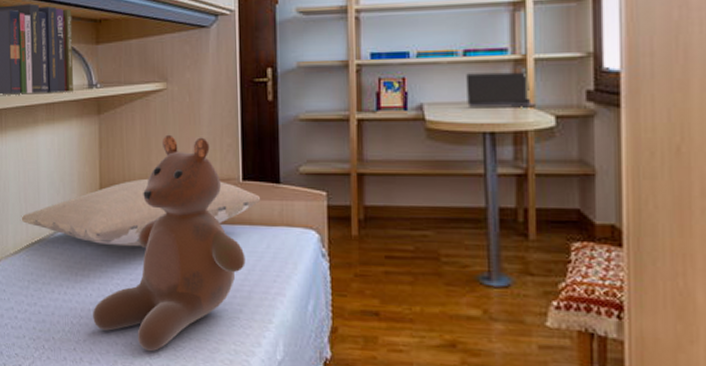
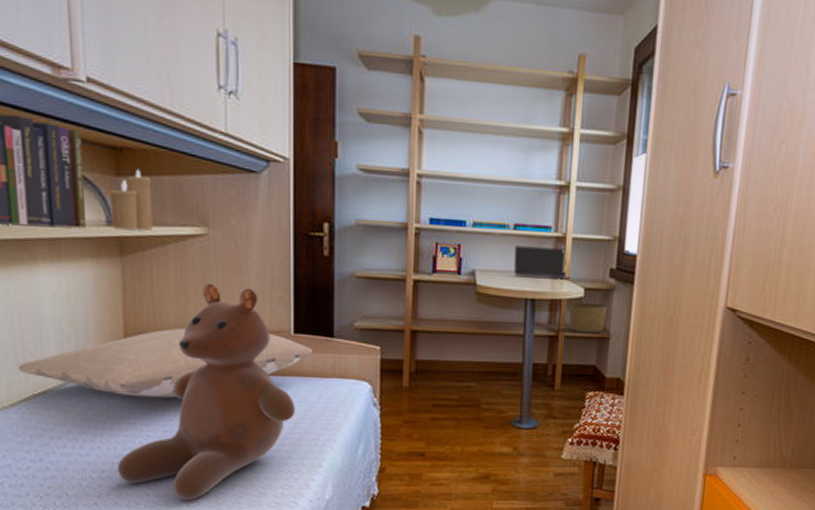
candle: none [91,36,123,90] -> present [109,169,152,230]
basket: none [536,130,589,170] -> present [568,299,608,334]

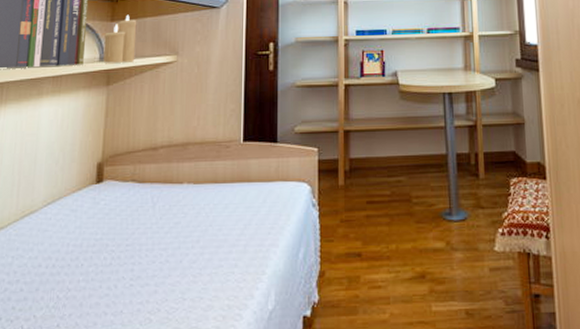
pillow: present [15,327,314,398] -> none [10,143,260,212]
teddy bear: present [118,283,295,501] -> none [82,102,243,318]
laptop: present [513,245,570,280] -> none [430,45,481,74]
basket: present [568,299,608,334] -> none [482,89,519,121]

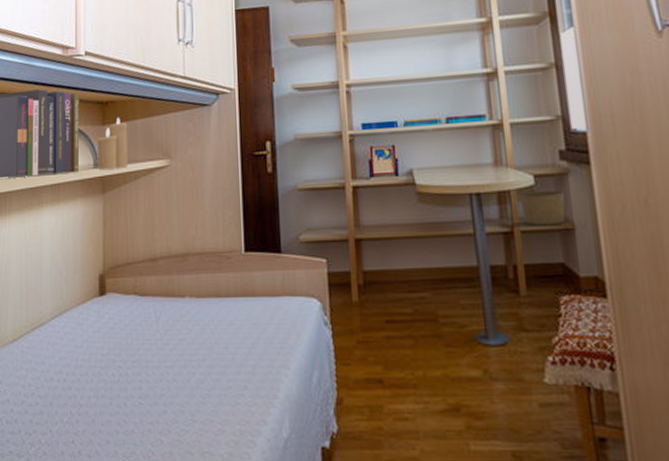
basket: none [482,89,519,121] -> present [517,187,565,226]

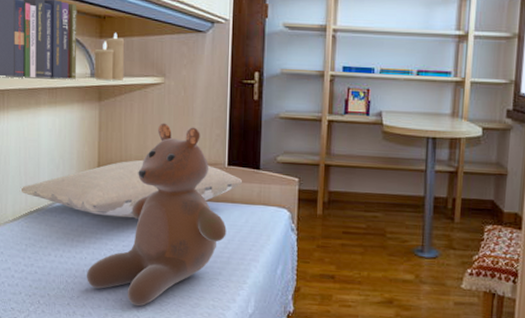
pillow: none [20,253,263,327] -> present [19,159,243,218]
teddy bear: none [93,209,249,439] -> present [87,123,227,307]
basket: present [517,187,565,226] -> none [467,138,506,170]

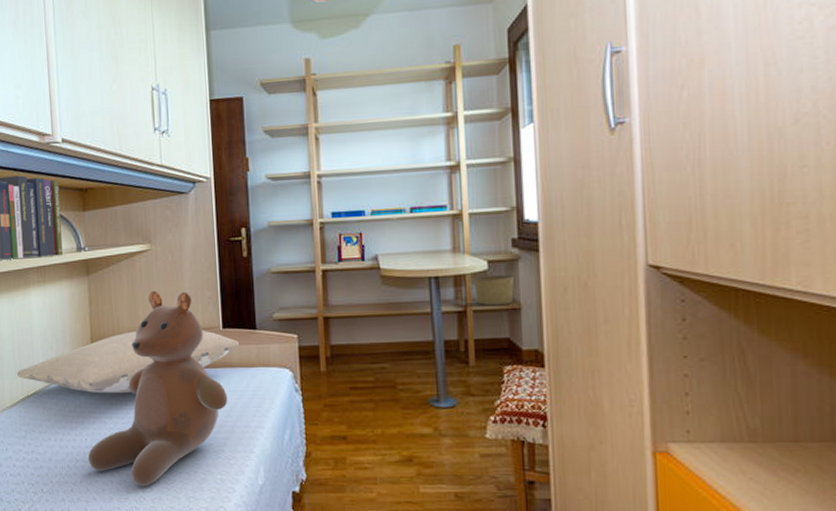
candle: present [94,32,125,81] -> none [79,203,110,253]
basket: none [467,138,506,170] -> present [472,272,515,306]

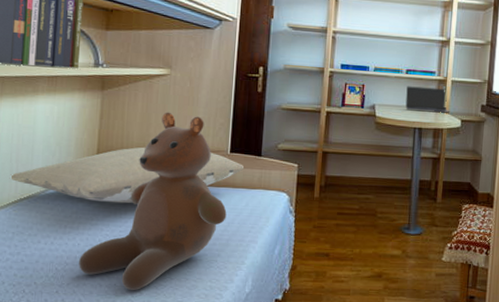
laptop: none [413,224,471,257] -> present [405,86,449,114]
basket: present [472,272,515,306] -> none [448,129,480,157]

